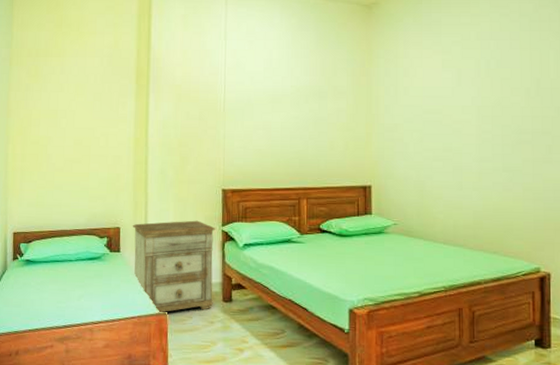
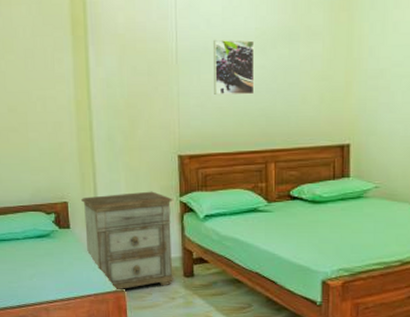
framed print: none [255,93,290,140] -> present [212,39,255,96]

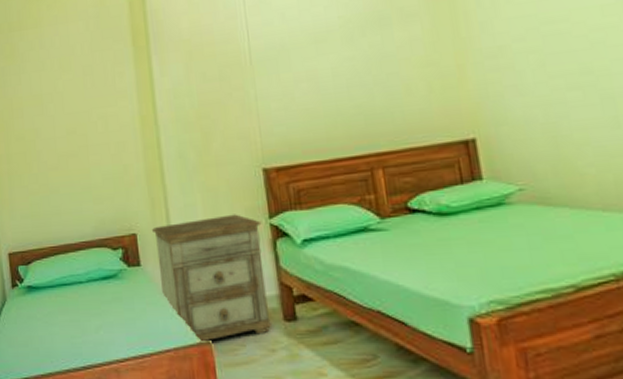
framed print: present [212,39,255,96] -> none [290,30,347,95]

